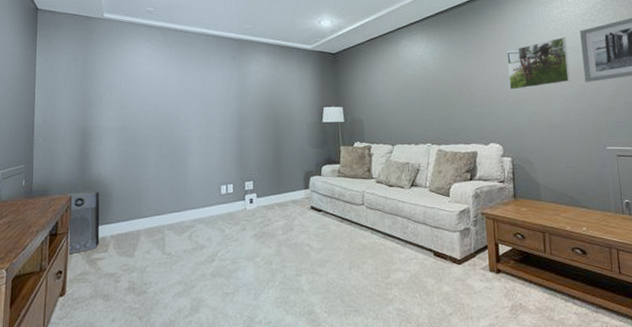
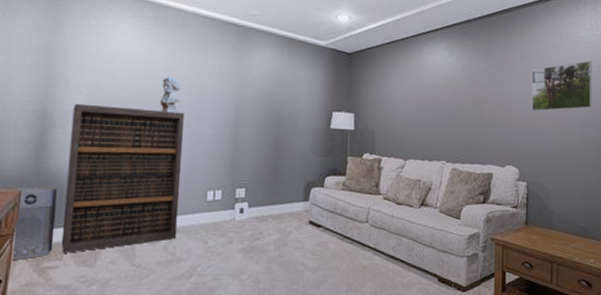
bookshelf: none [105,119,198,246] -> present [61,103,184,253]
bust sculpture: none [176,89,194,121] -> present [160,76,183,113]

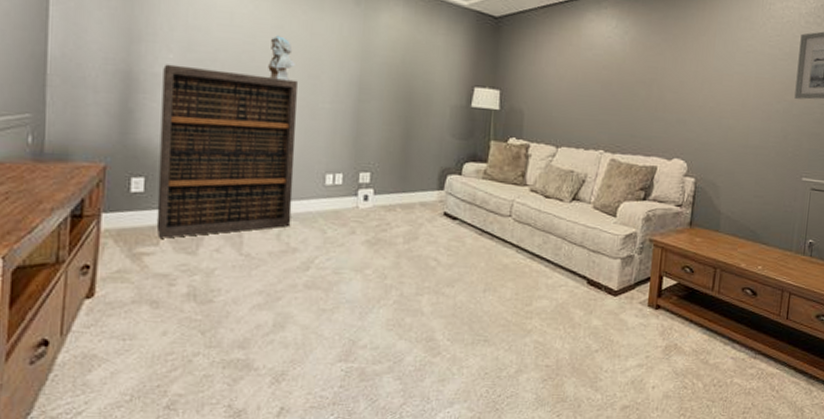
air purifier: present [10,186,57,261] -> none [97,160,150,245]
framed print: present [532,61,593,111] -> none [708,39,783,97]

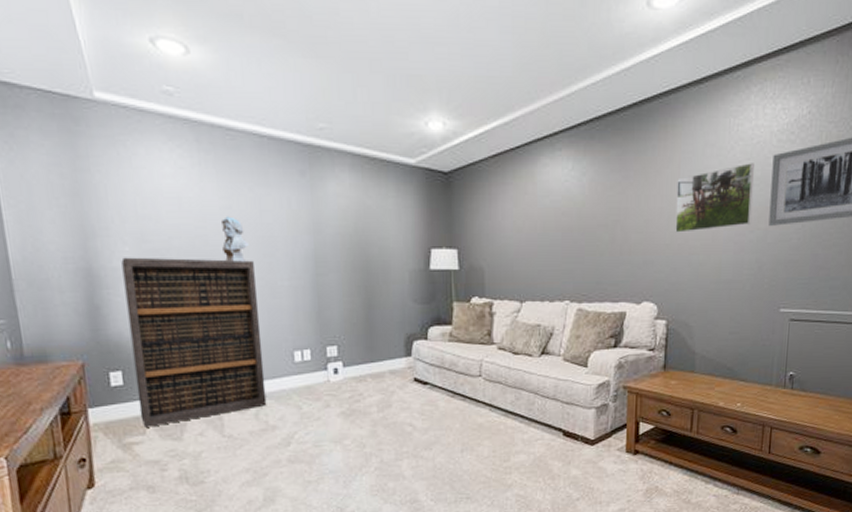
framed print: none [708,39,783,97] -> present [675,163,754,233]

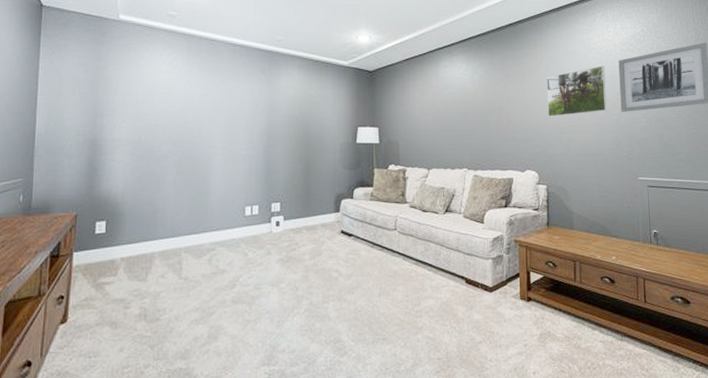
bookshelf: present [121,257,267,427] -> none [115,131,221,269]
bust sculpture: present [222,216,249,262] -> none [198,102,218,136]

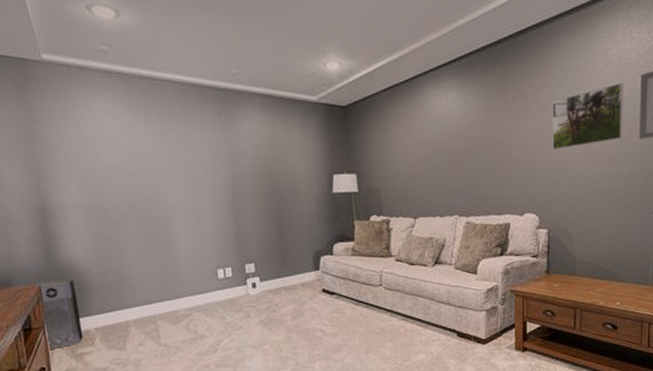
air purifier: none [70,209,110,279] -> present [35,279,84,351]

